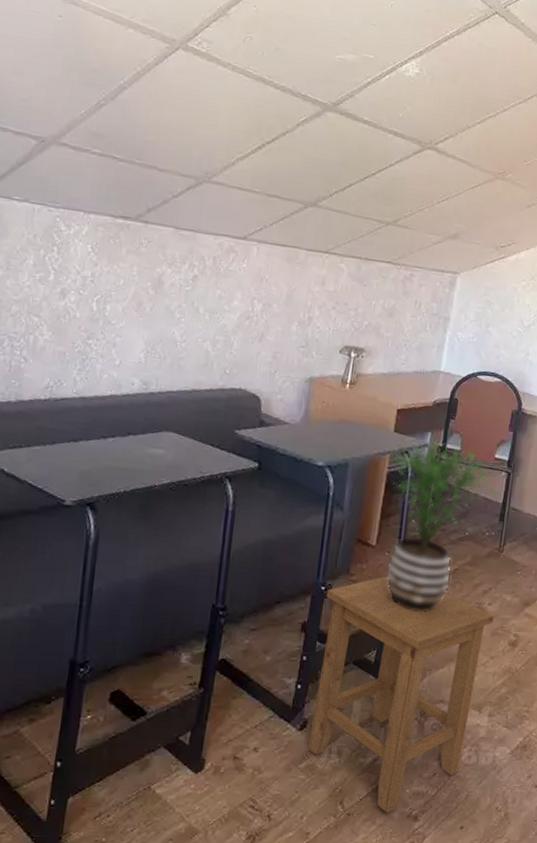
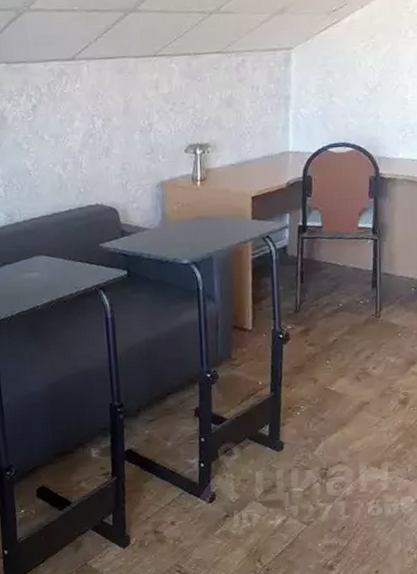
stool: present [308,576,494,813] -> none [212,355,380,566]
potted plant: present [386,440,500,612] -> none [249,220,369,385]

